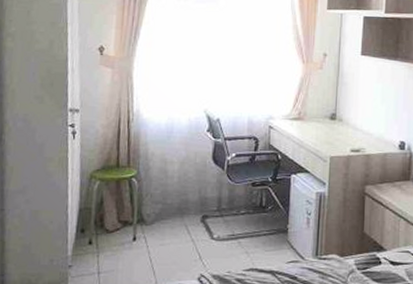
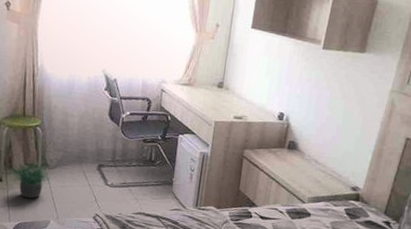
potted plant: none [101,213,149,263] -> present [10,156,52,199]

